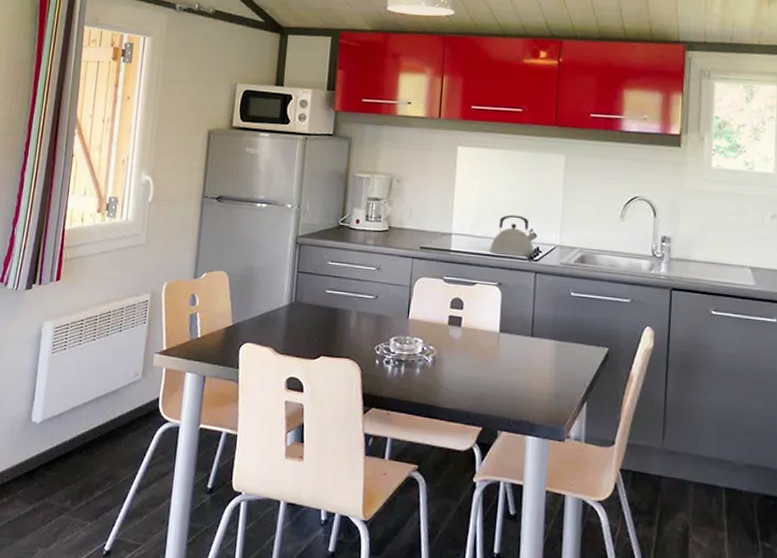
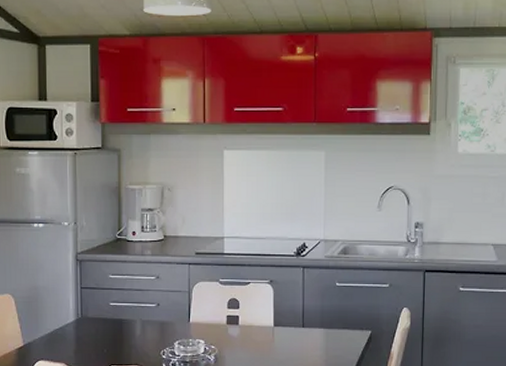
kettle: present [490,214,538,258] -> none [261,214,304,254]

